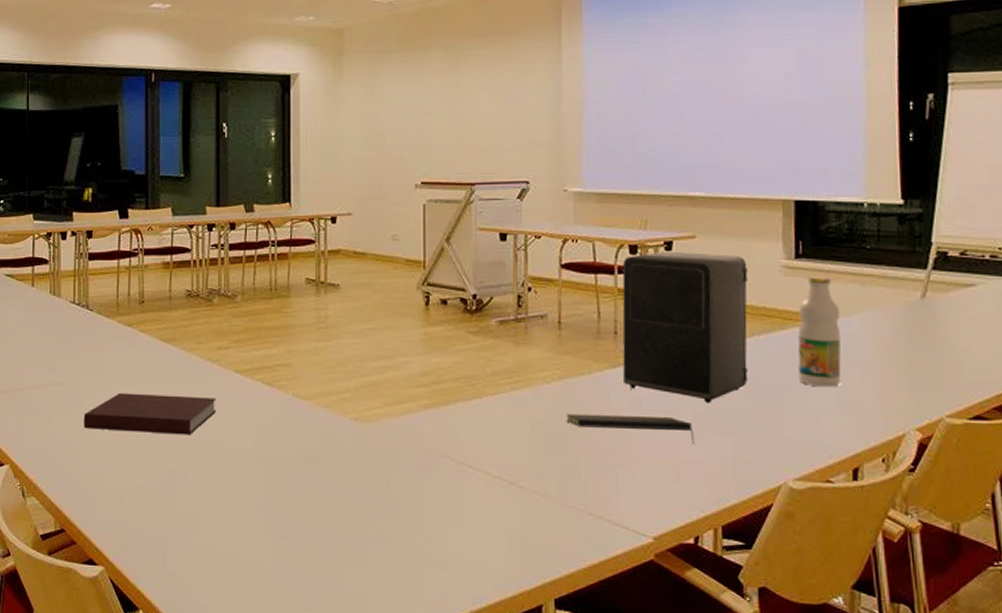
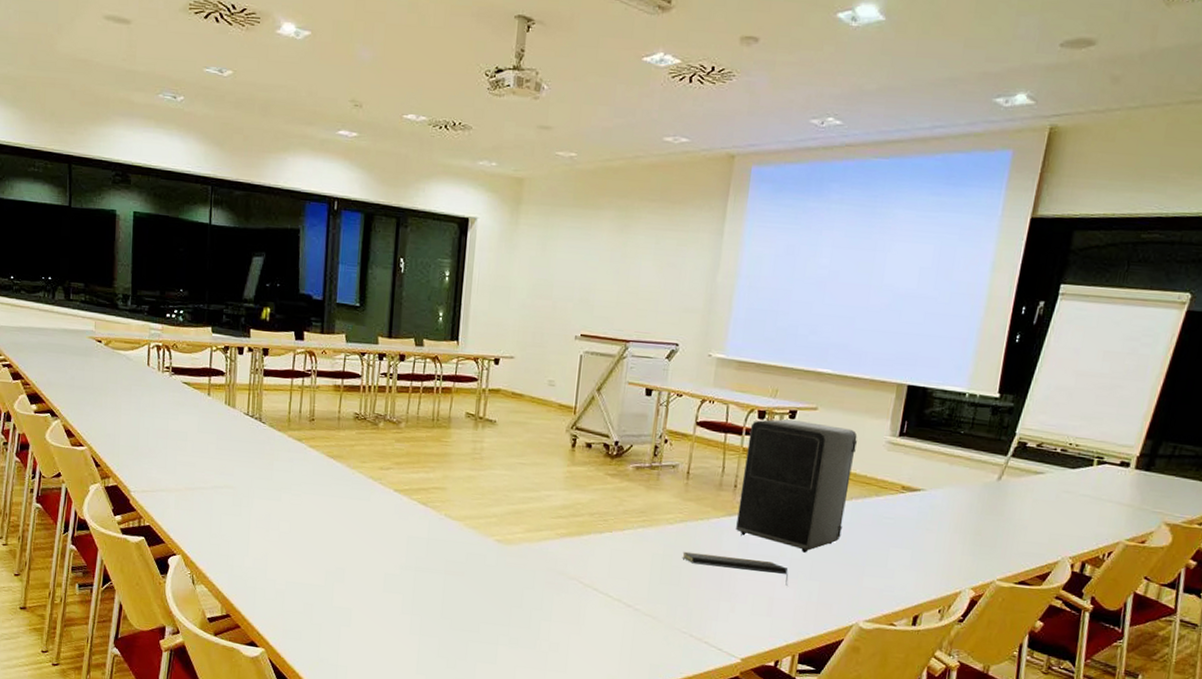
notebook: present [83,392,216,435] -> none [251,500,375,543]
bottle: present [797,277,841,388] -> none [883,453,929,548]

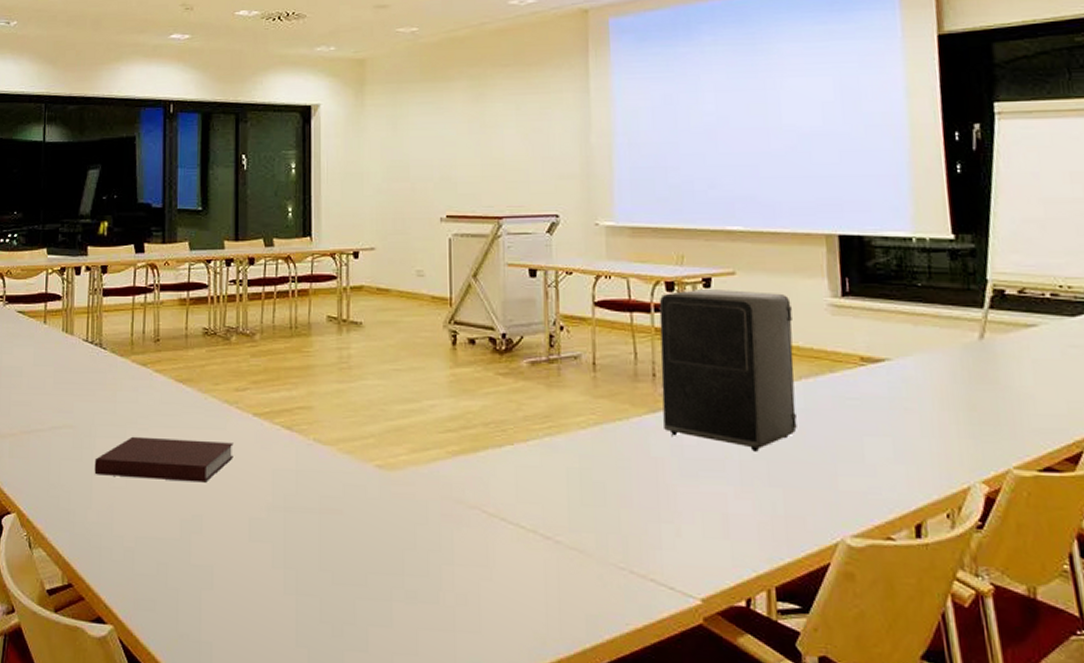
notebook: none [251,500,375,543] -> present [94,436,234,483]
notepad: present [682,551,788,587] -> none [603,462,743,498]

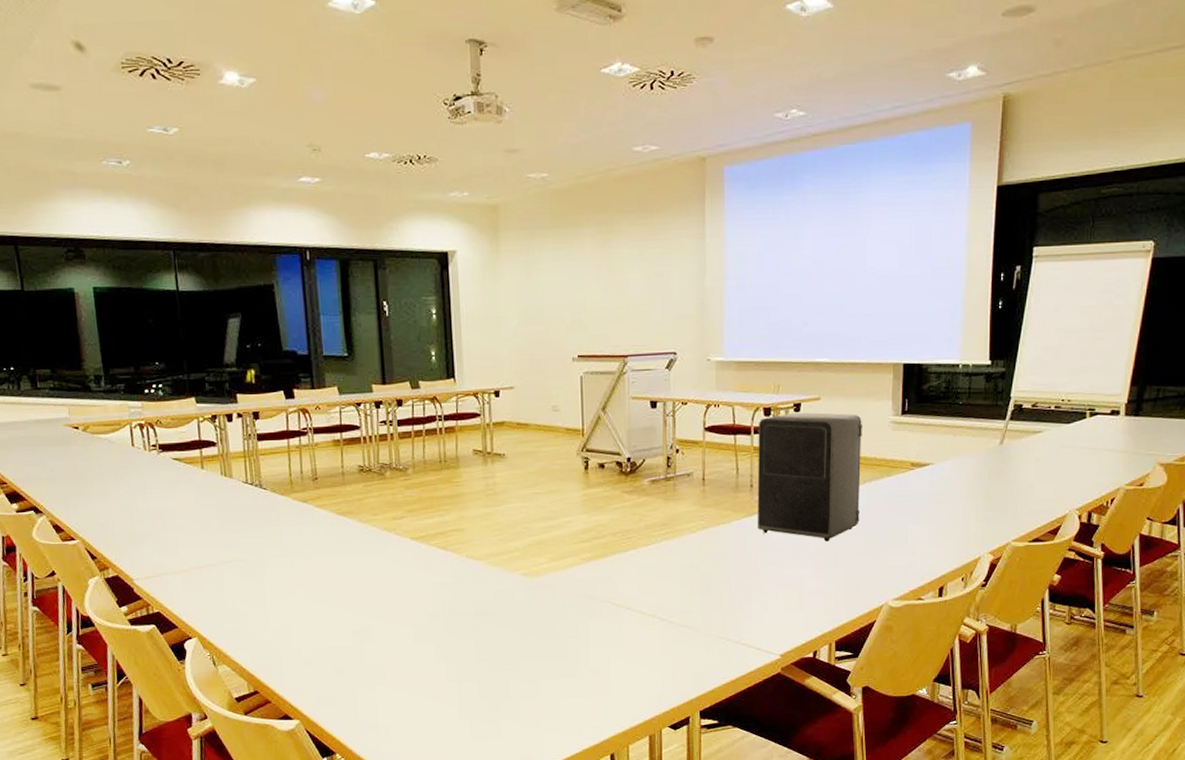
notebook: present [94,436,234,483] -> none [267,563,396,600]

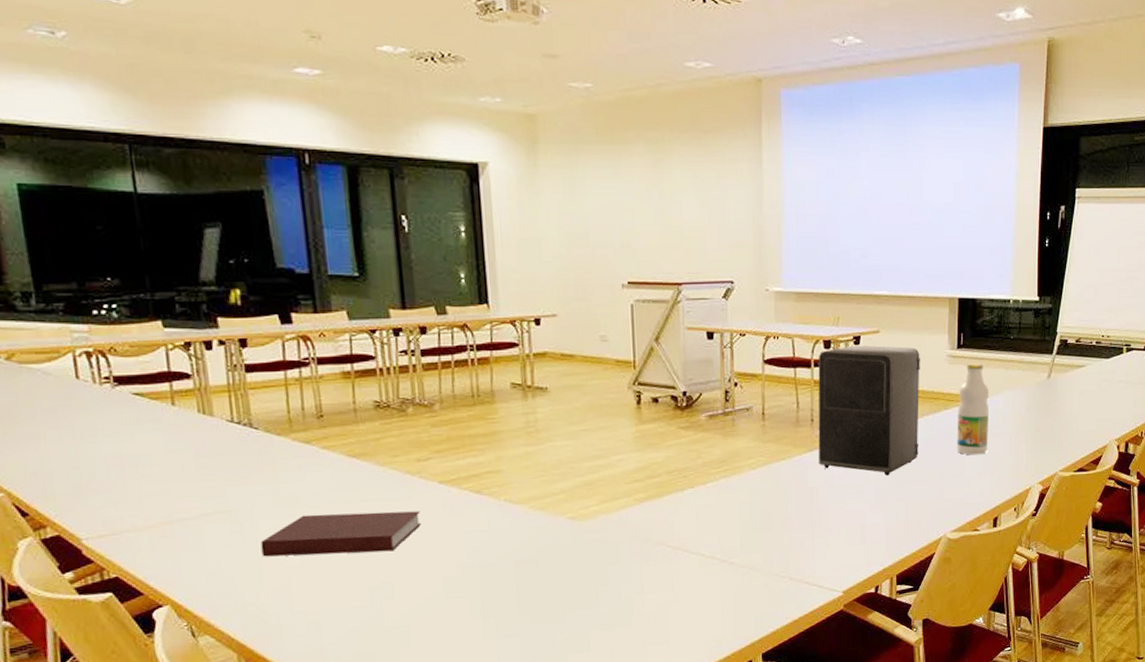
notebook: none [267,563,396,600] -> present [260,511,421,557]
bottle: none [900,430,936,523] -> present [957,364,990,455]

